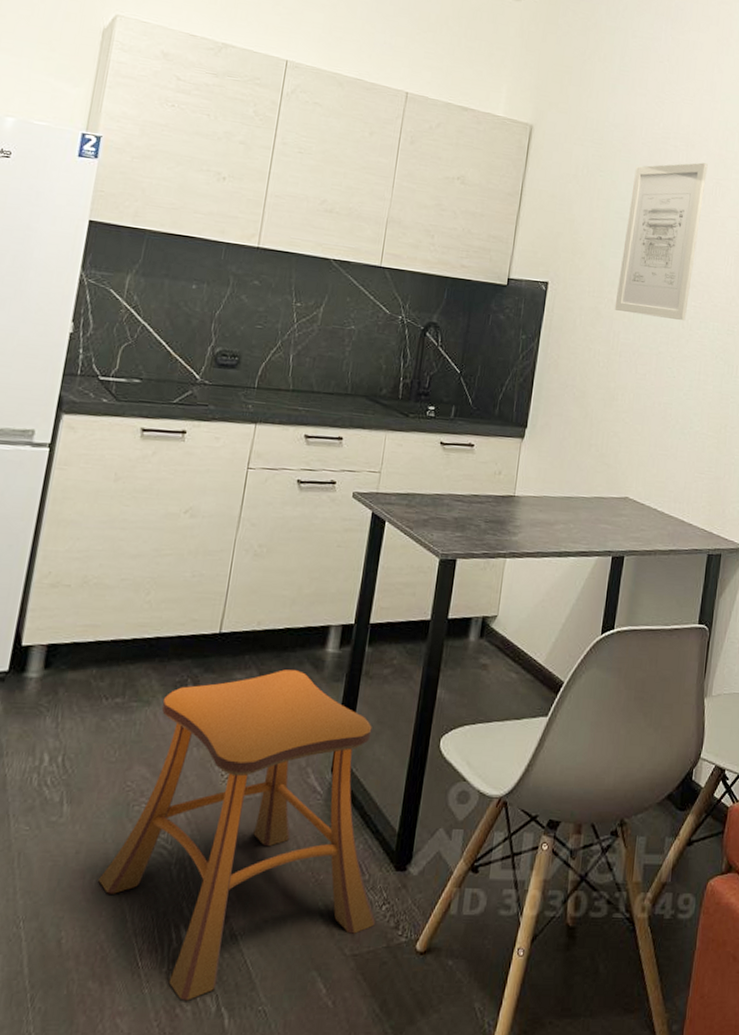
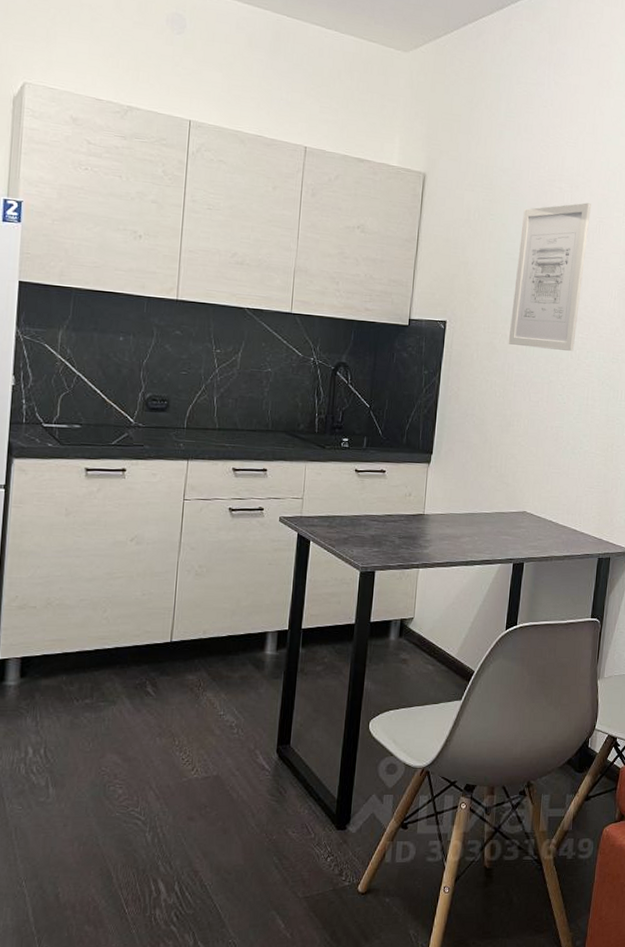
stool: present [98,669,375,1001] -> none [85,670,322,937]

